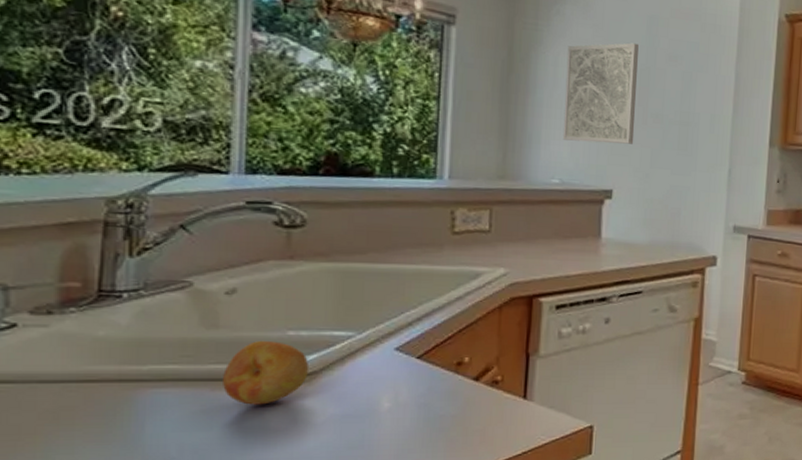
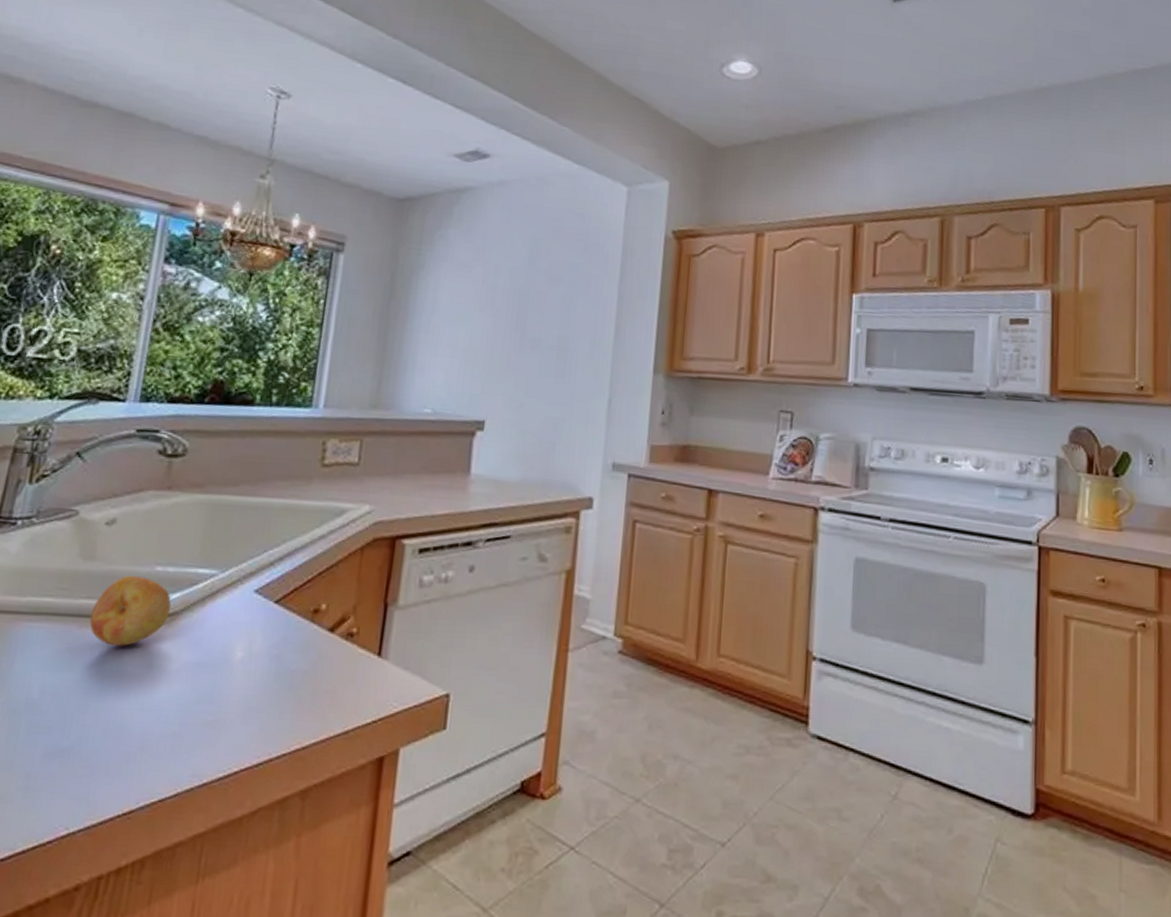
wall art: present [562,43,639,144] -> none [437,265,519,371]

